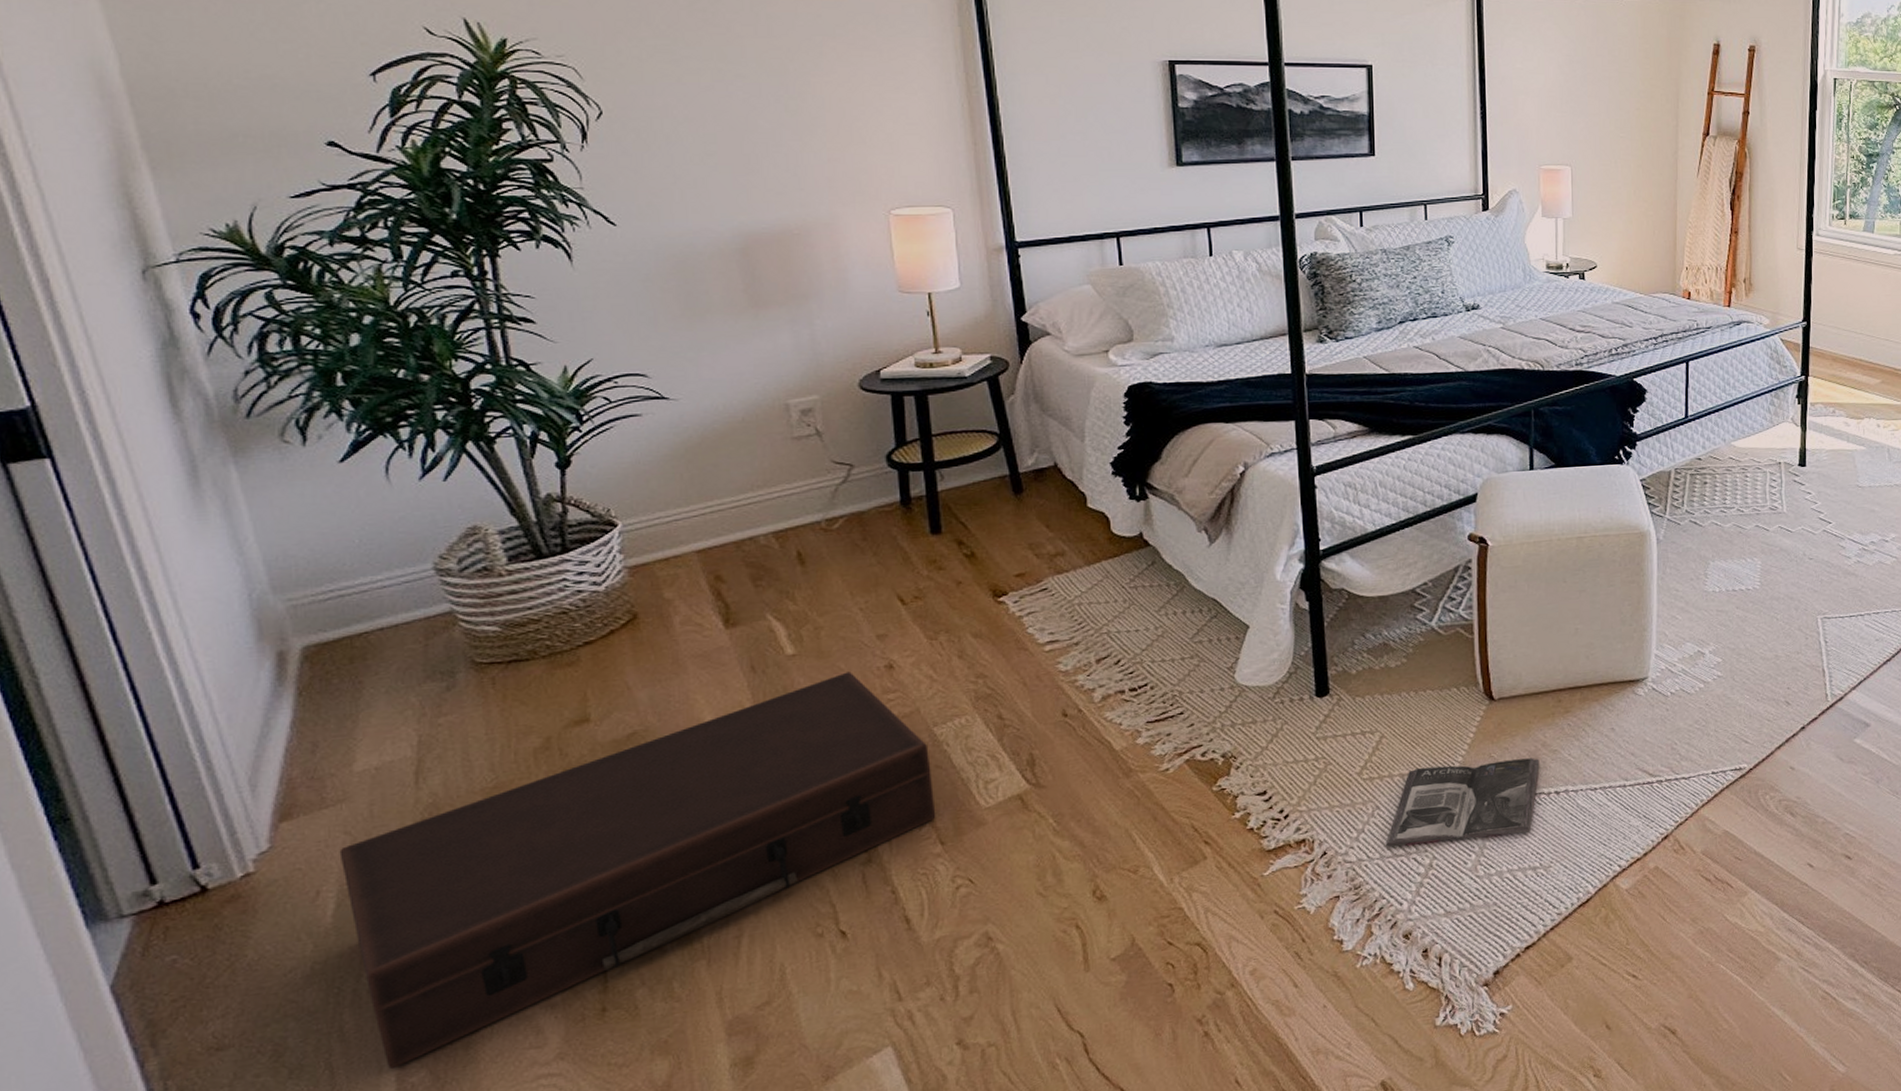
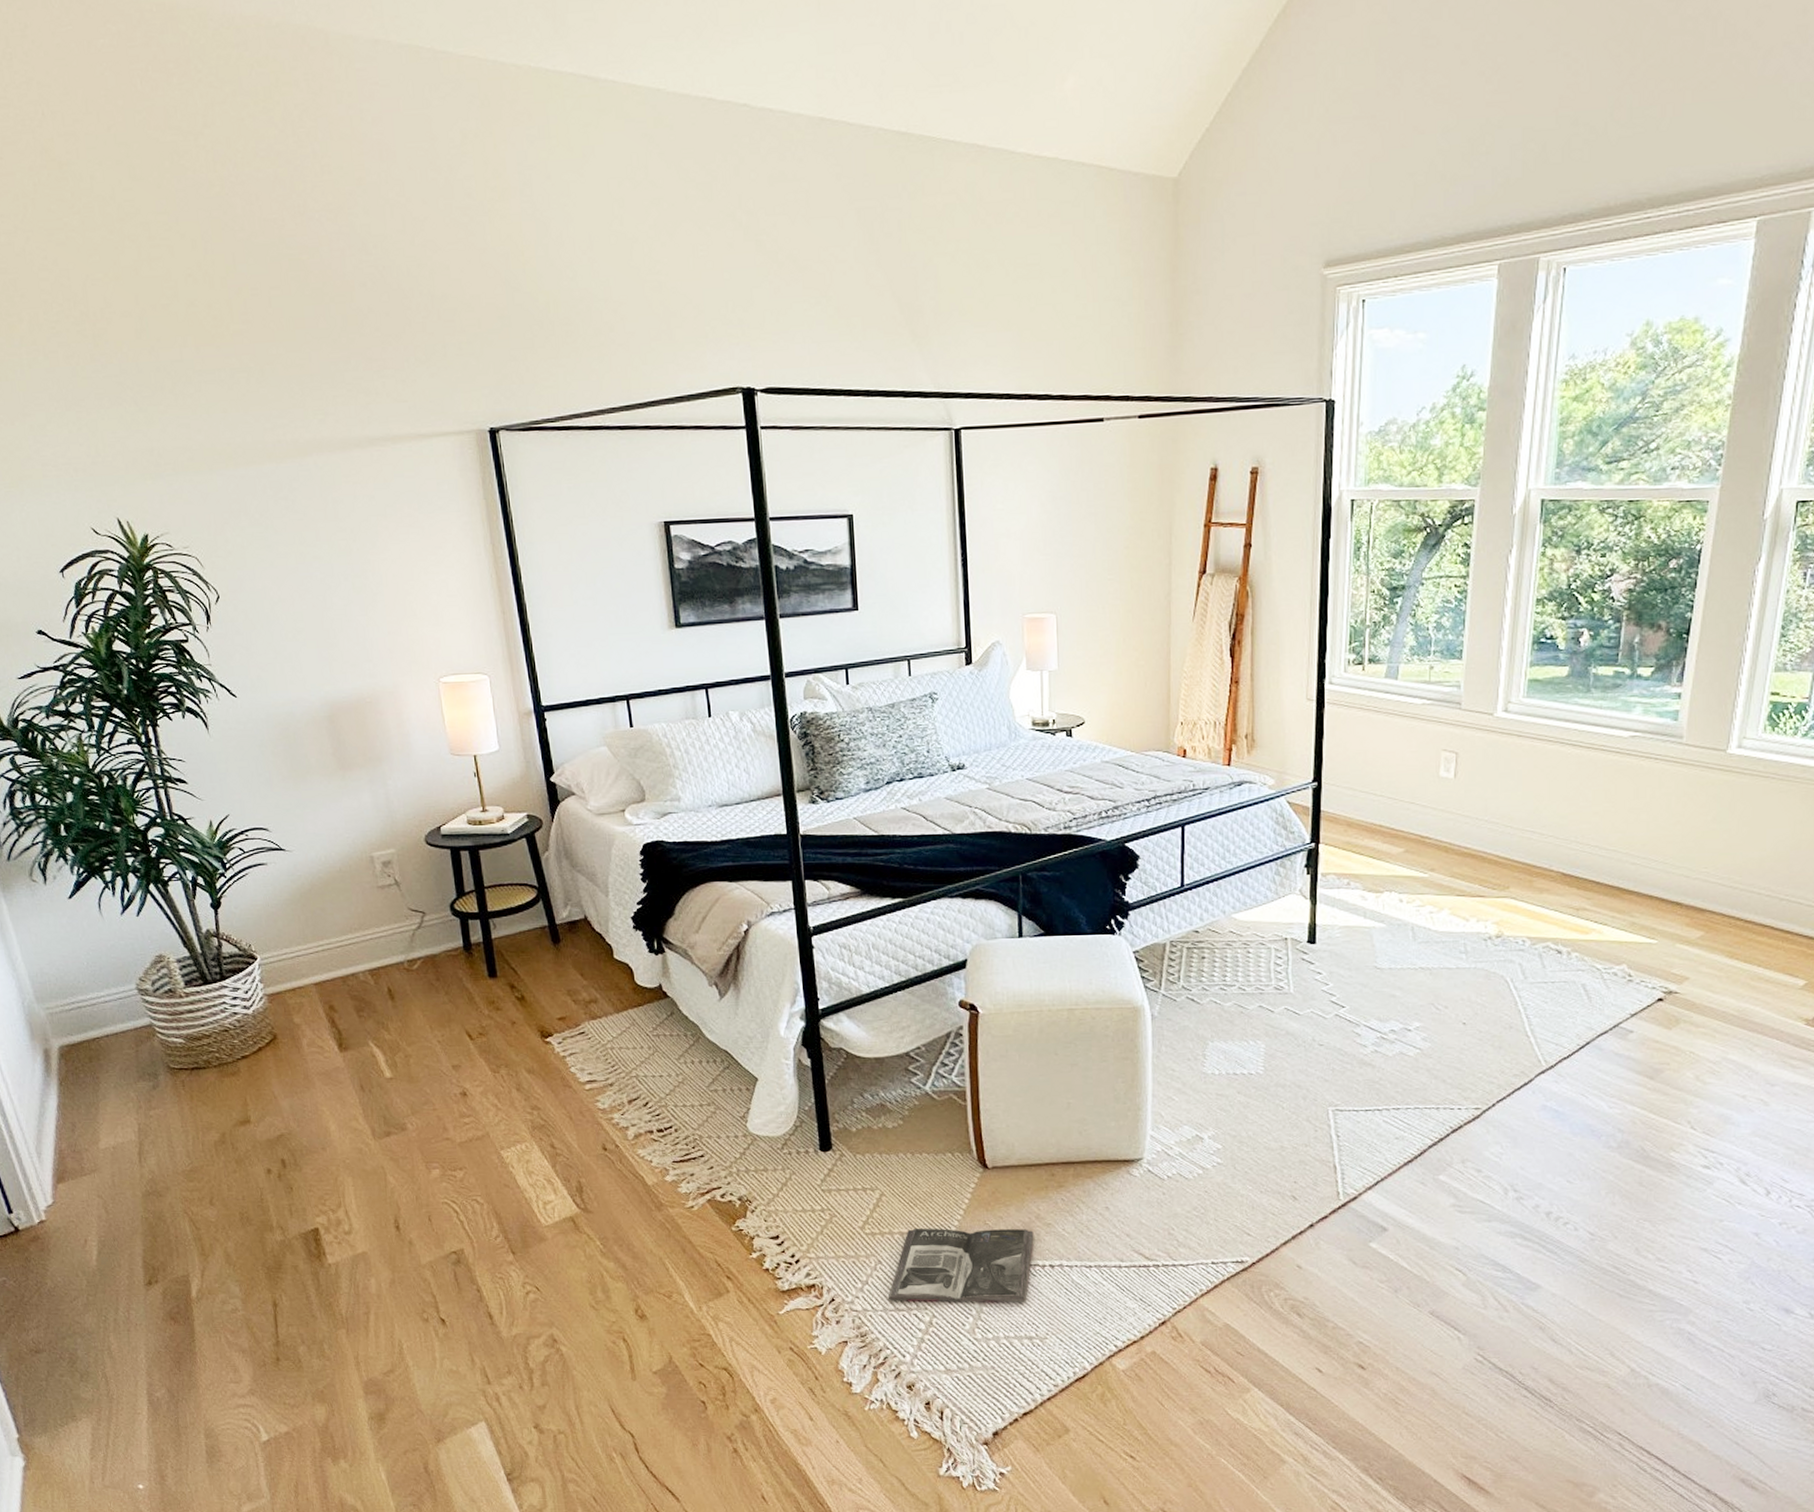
suitcase: present [339,671,936,1069] -> none [96,1096,507,1383]

